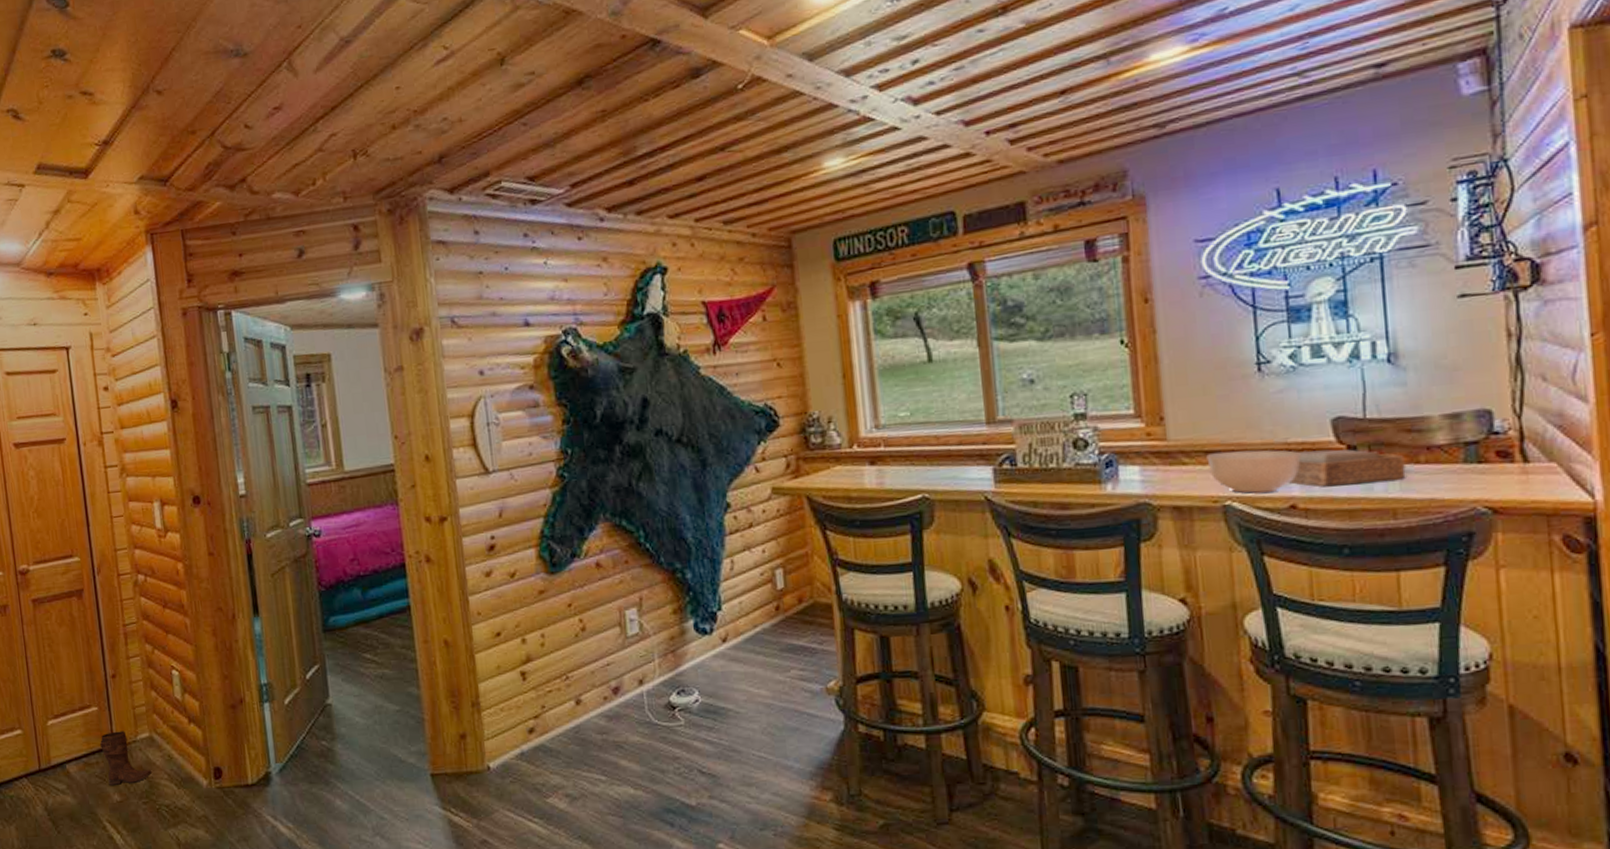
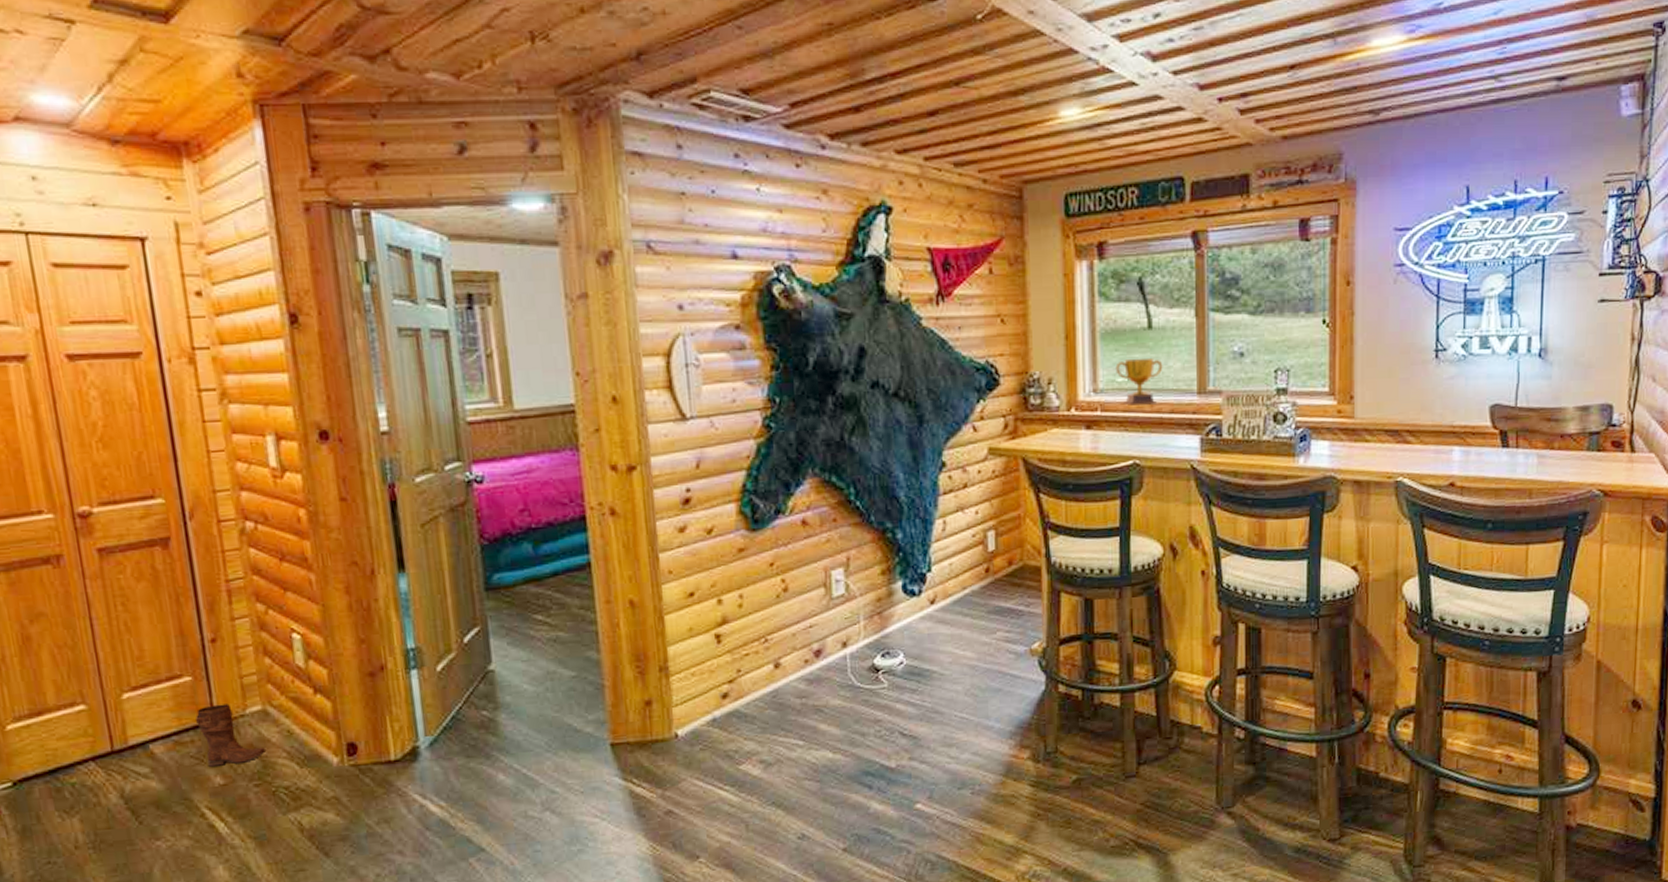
trophy: none [896,391,947,440] -> present [1115,359,1163,406]
bowl: present [1206,449,1301,494] -> none [1386,431,1462,471]
napkin holder: present [1289,449,1406,488] -> none [1451,433,1543,468]

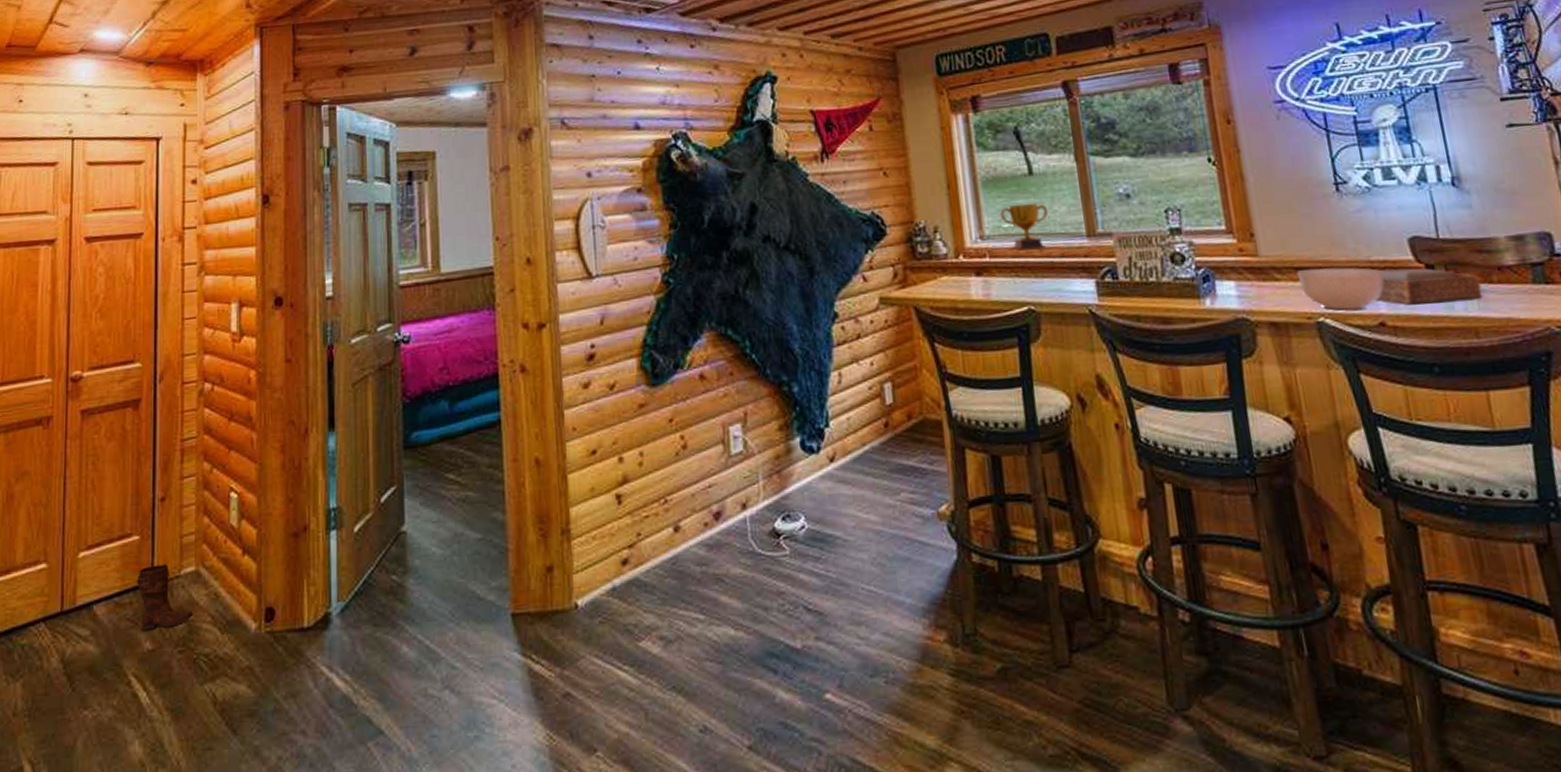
bowl: none [1386,431,1462,471] -> present [1296,267,1384,311]
napkin holder: none [1451,433,1543,468] -> present [1376,268,1482,305]

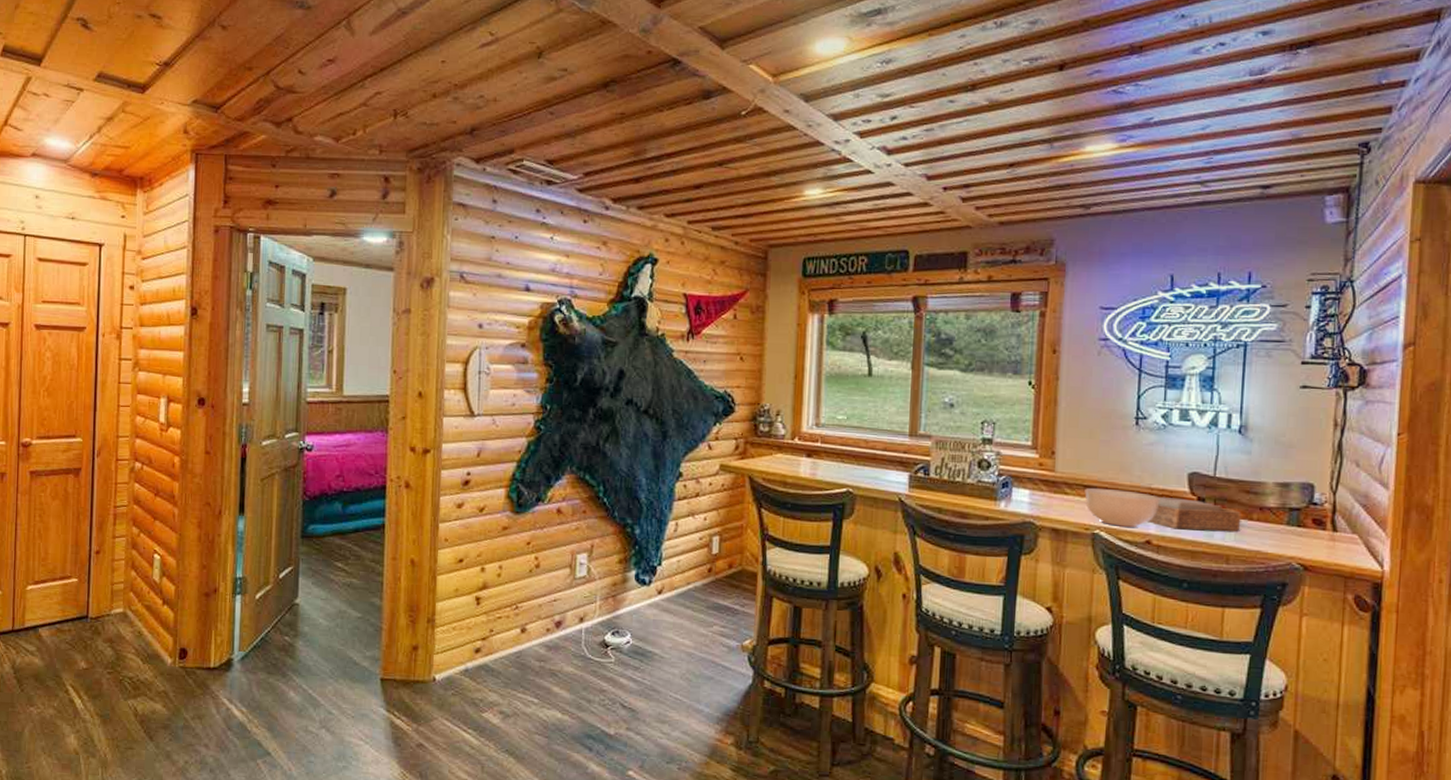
boot: present [137,564,193,632] -> none [75,603,120,654]
trophy: present [1000,204,1049,251] -> none [837,401,880,442]

